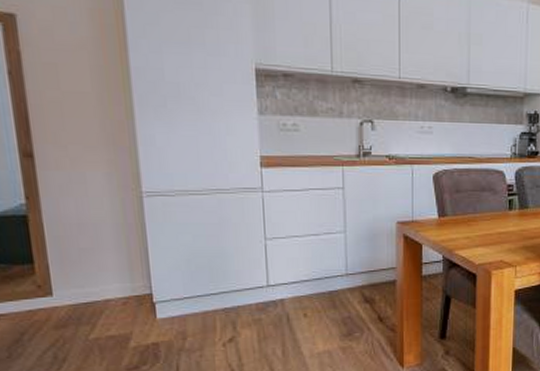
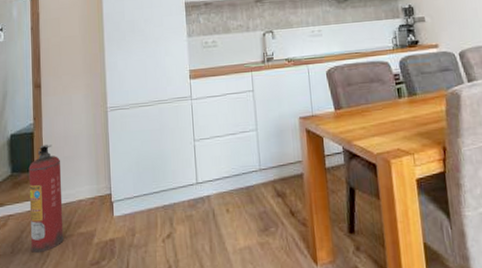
fire extinguisher: none [24,232,86,357] -> present [28,144,64,253]

